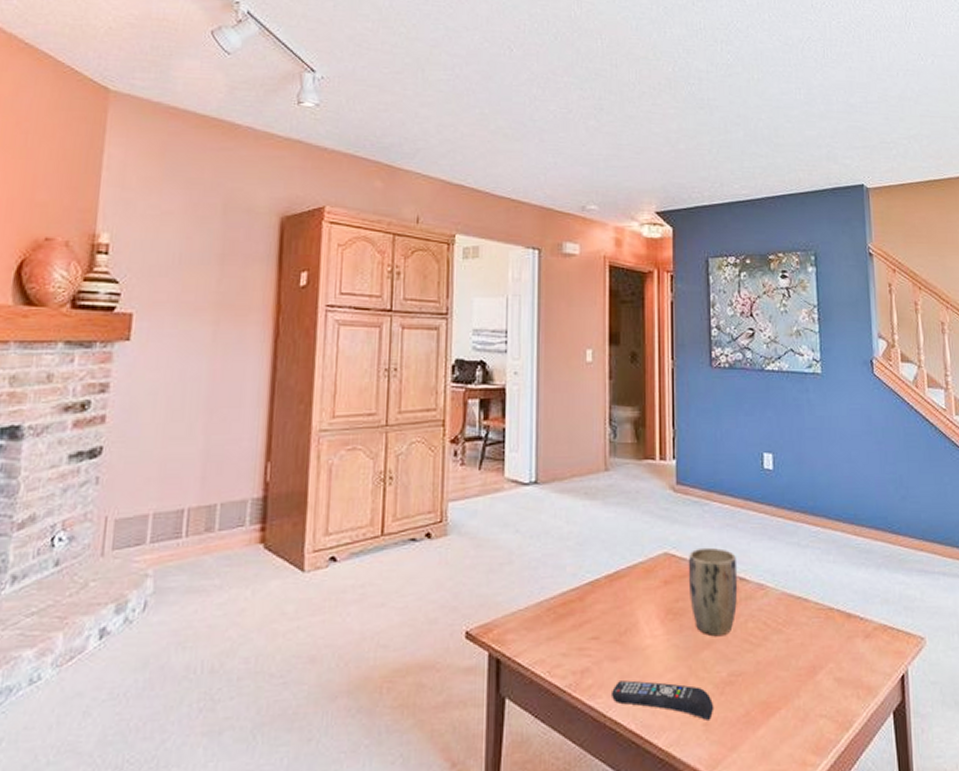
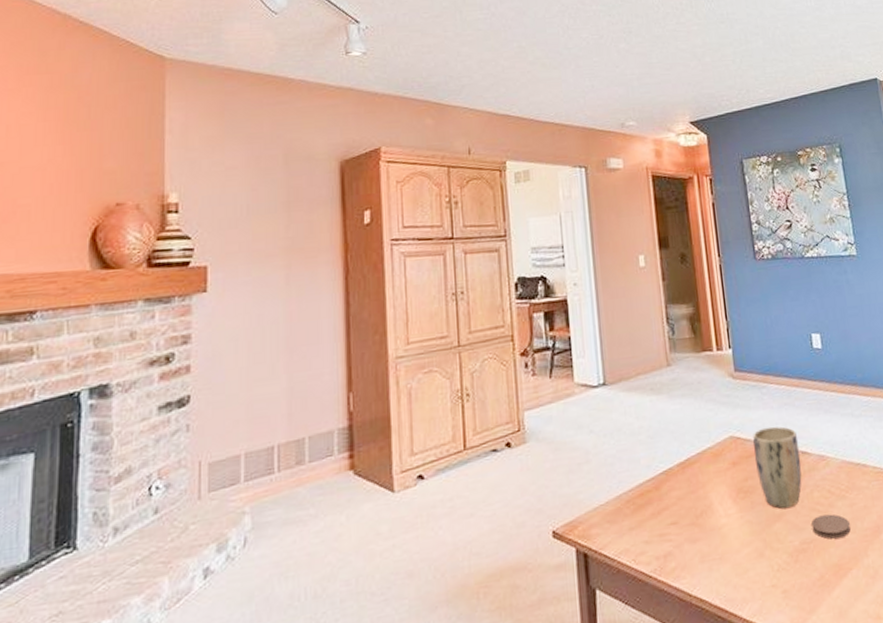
remote control: present [612,680,714,720] -> none [694,557,791,588]
coaster: none [742,647,784,675] -> present [811,514,851,540]

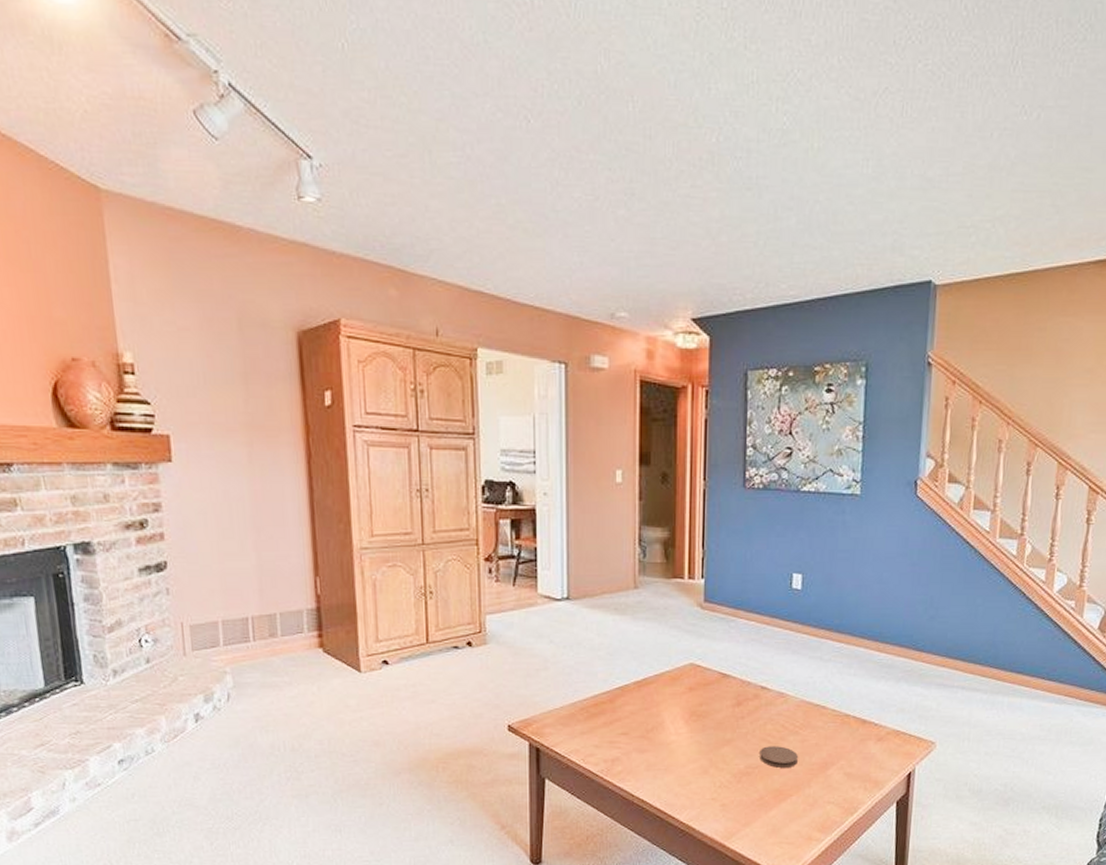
plant pot: present [752,426,802,510] -> none [712,659,760,736]

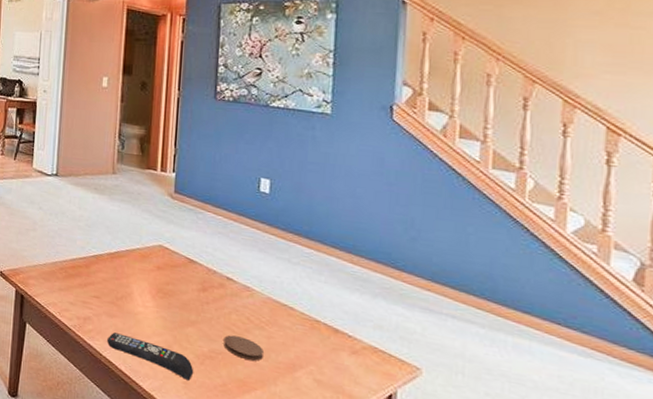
remote control: none [639,768,731,802] -> present [107,332,194,381]

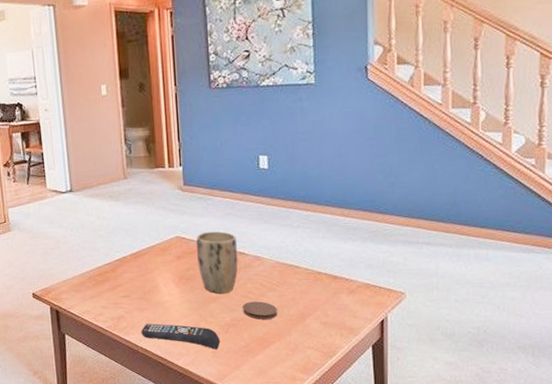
plant pot: none [179,246,226,320] -> present [196,231,238,294]

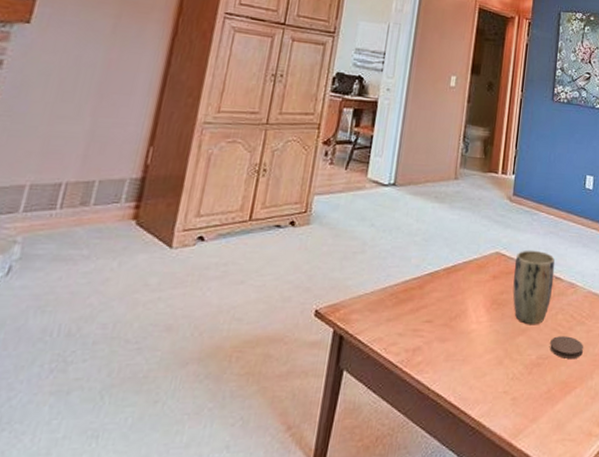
remote control: present [141,323,221,349] -> none [437,359,522,395]

